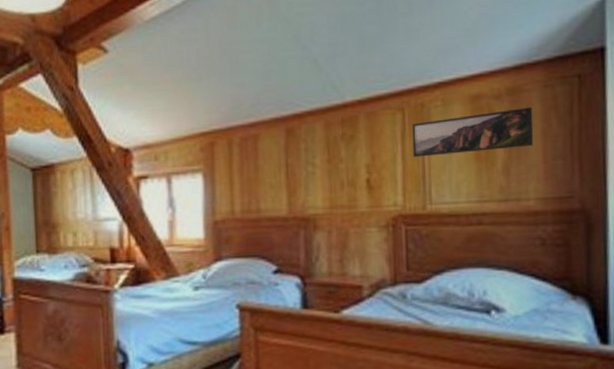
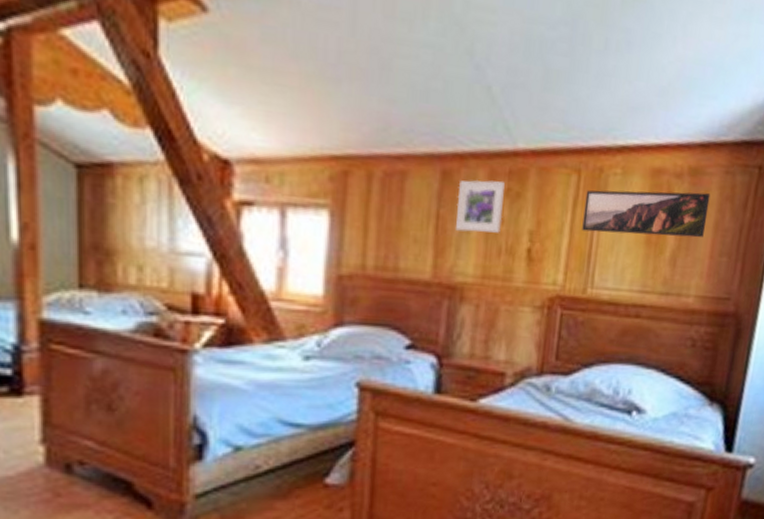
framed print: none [300,129,342,174] -> present [456,180,505,233]

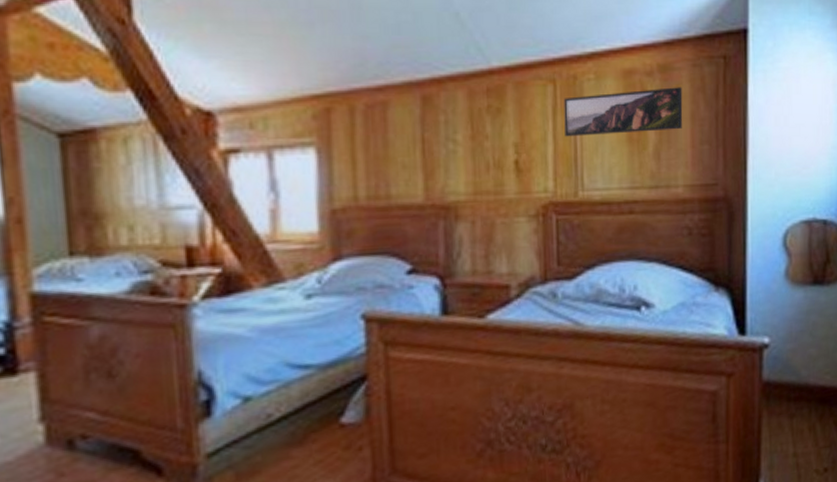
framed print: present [456,180,505,233] -> none [439,100,487,152]

